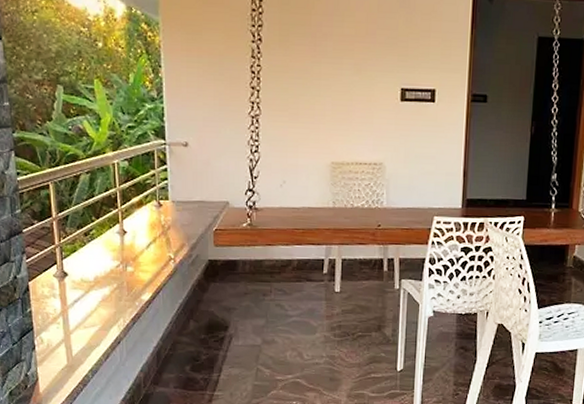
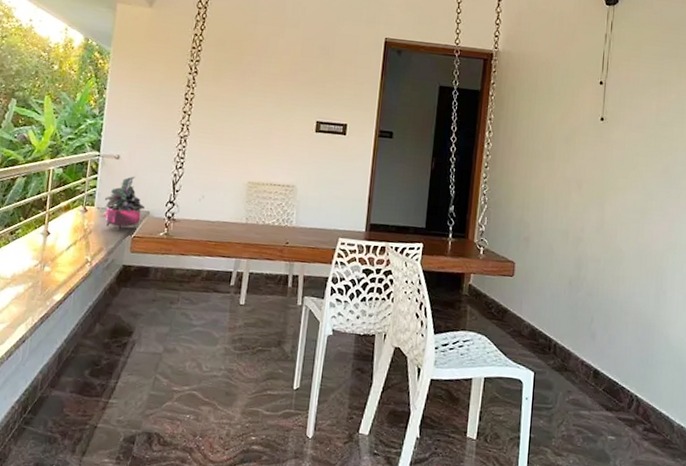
potted plant: none [178,165,223,224] -> present [103,176,145,231]

